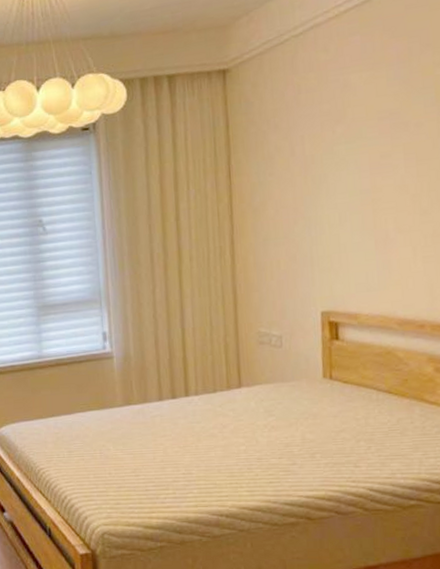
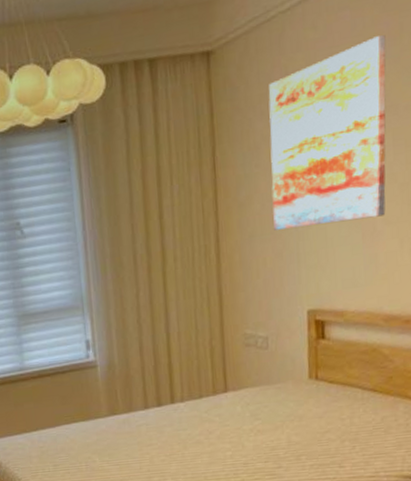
wall art: none [282,58,398,235] -> present [268,35,386,230]

